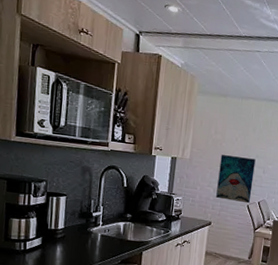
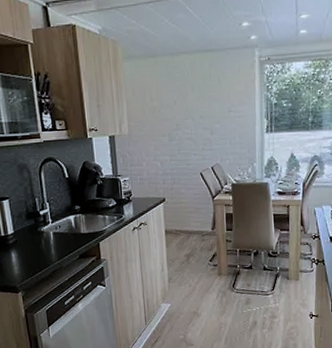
wall art: present [216,155,256,204] -> none [161,120,203,172]

